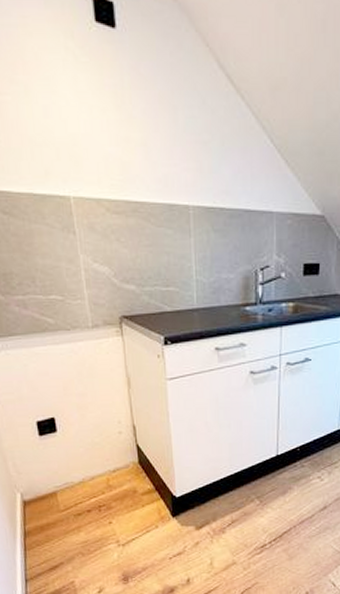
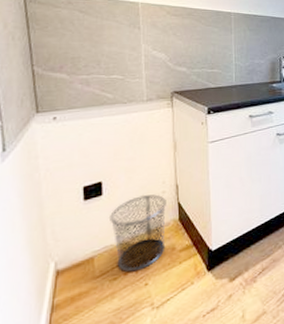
waste bin: none [65,433,127,510] -> present [108,194,166,272]

